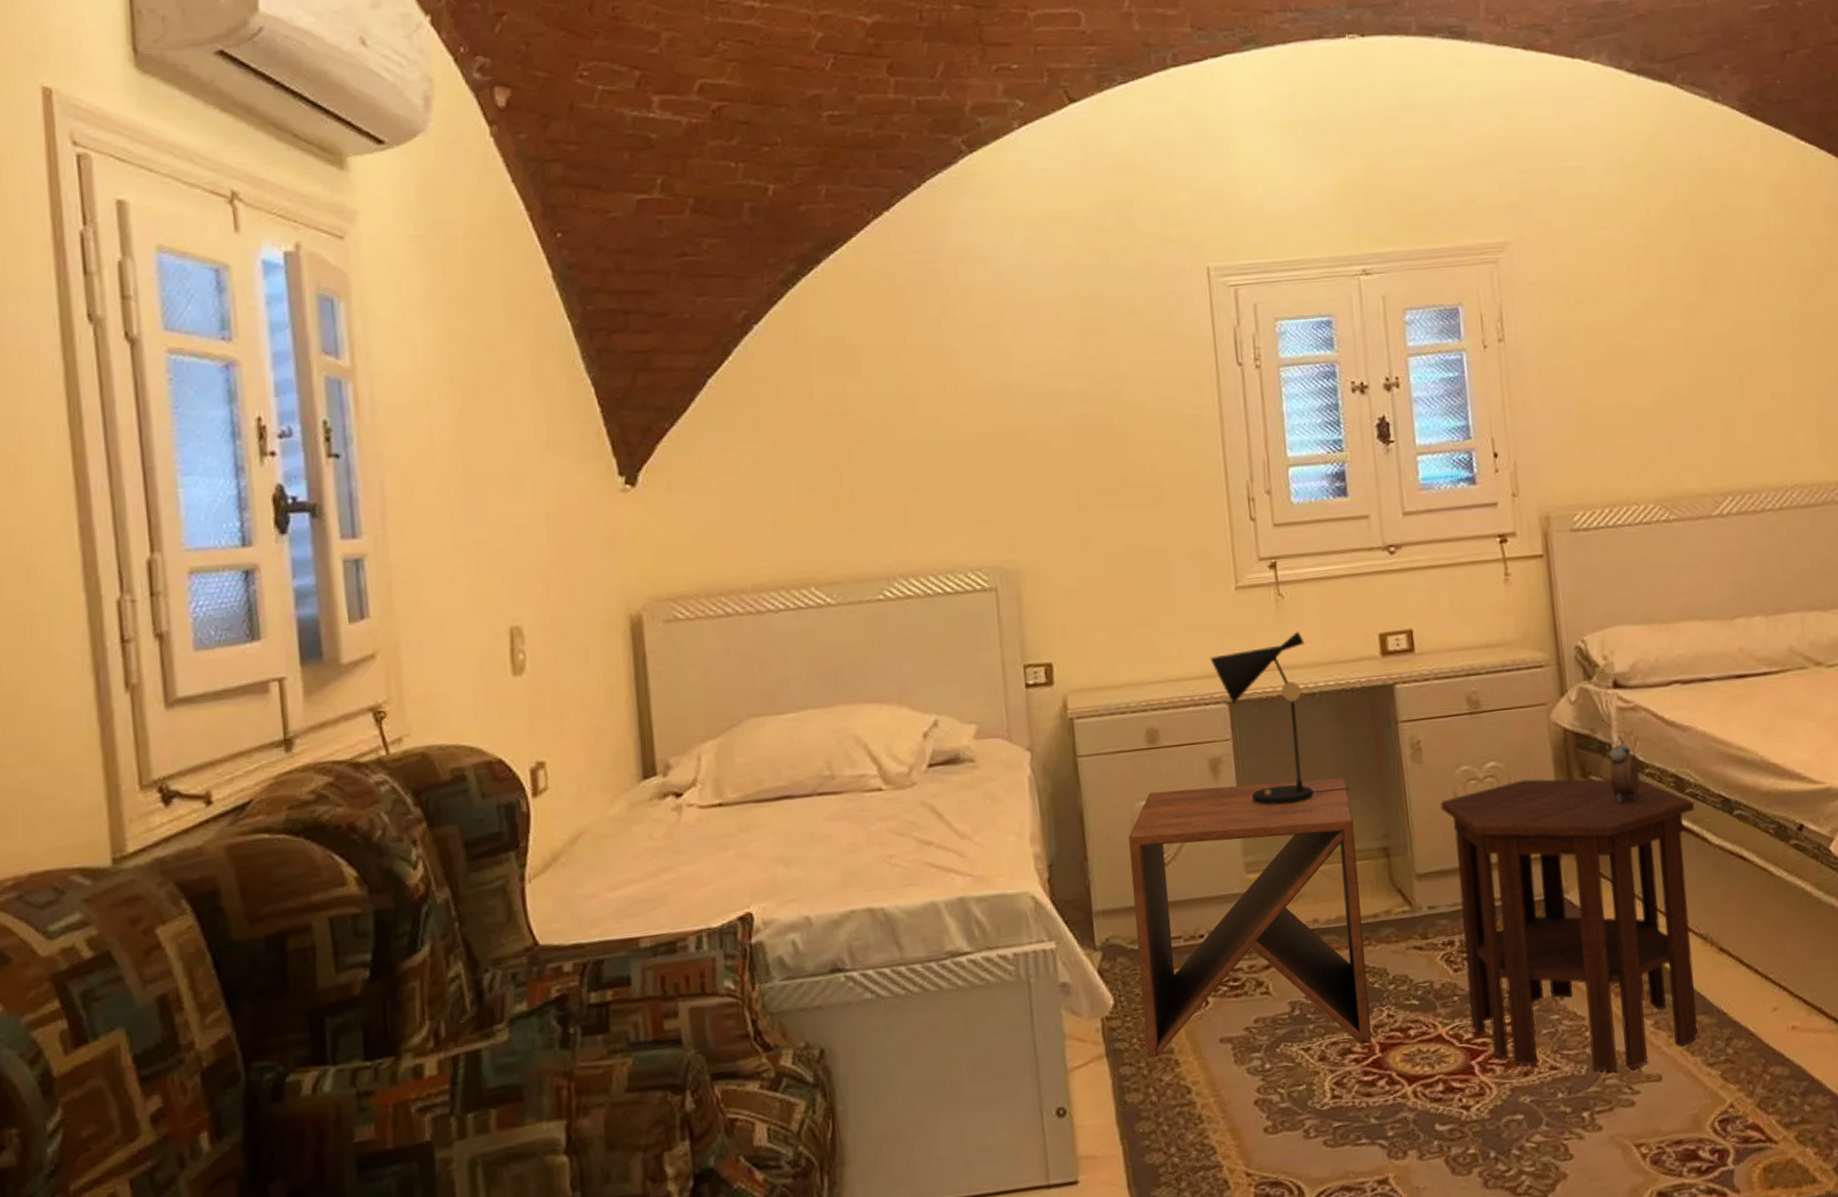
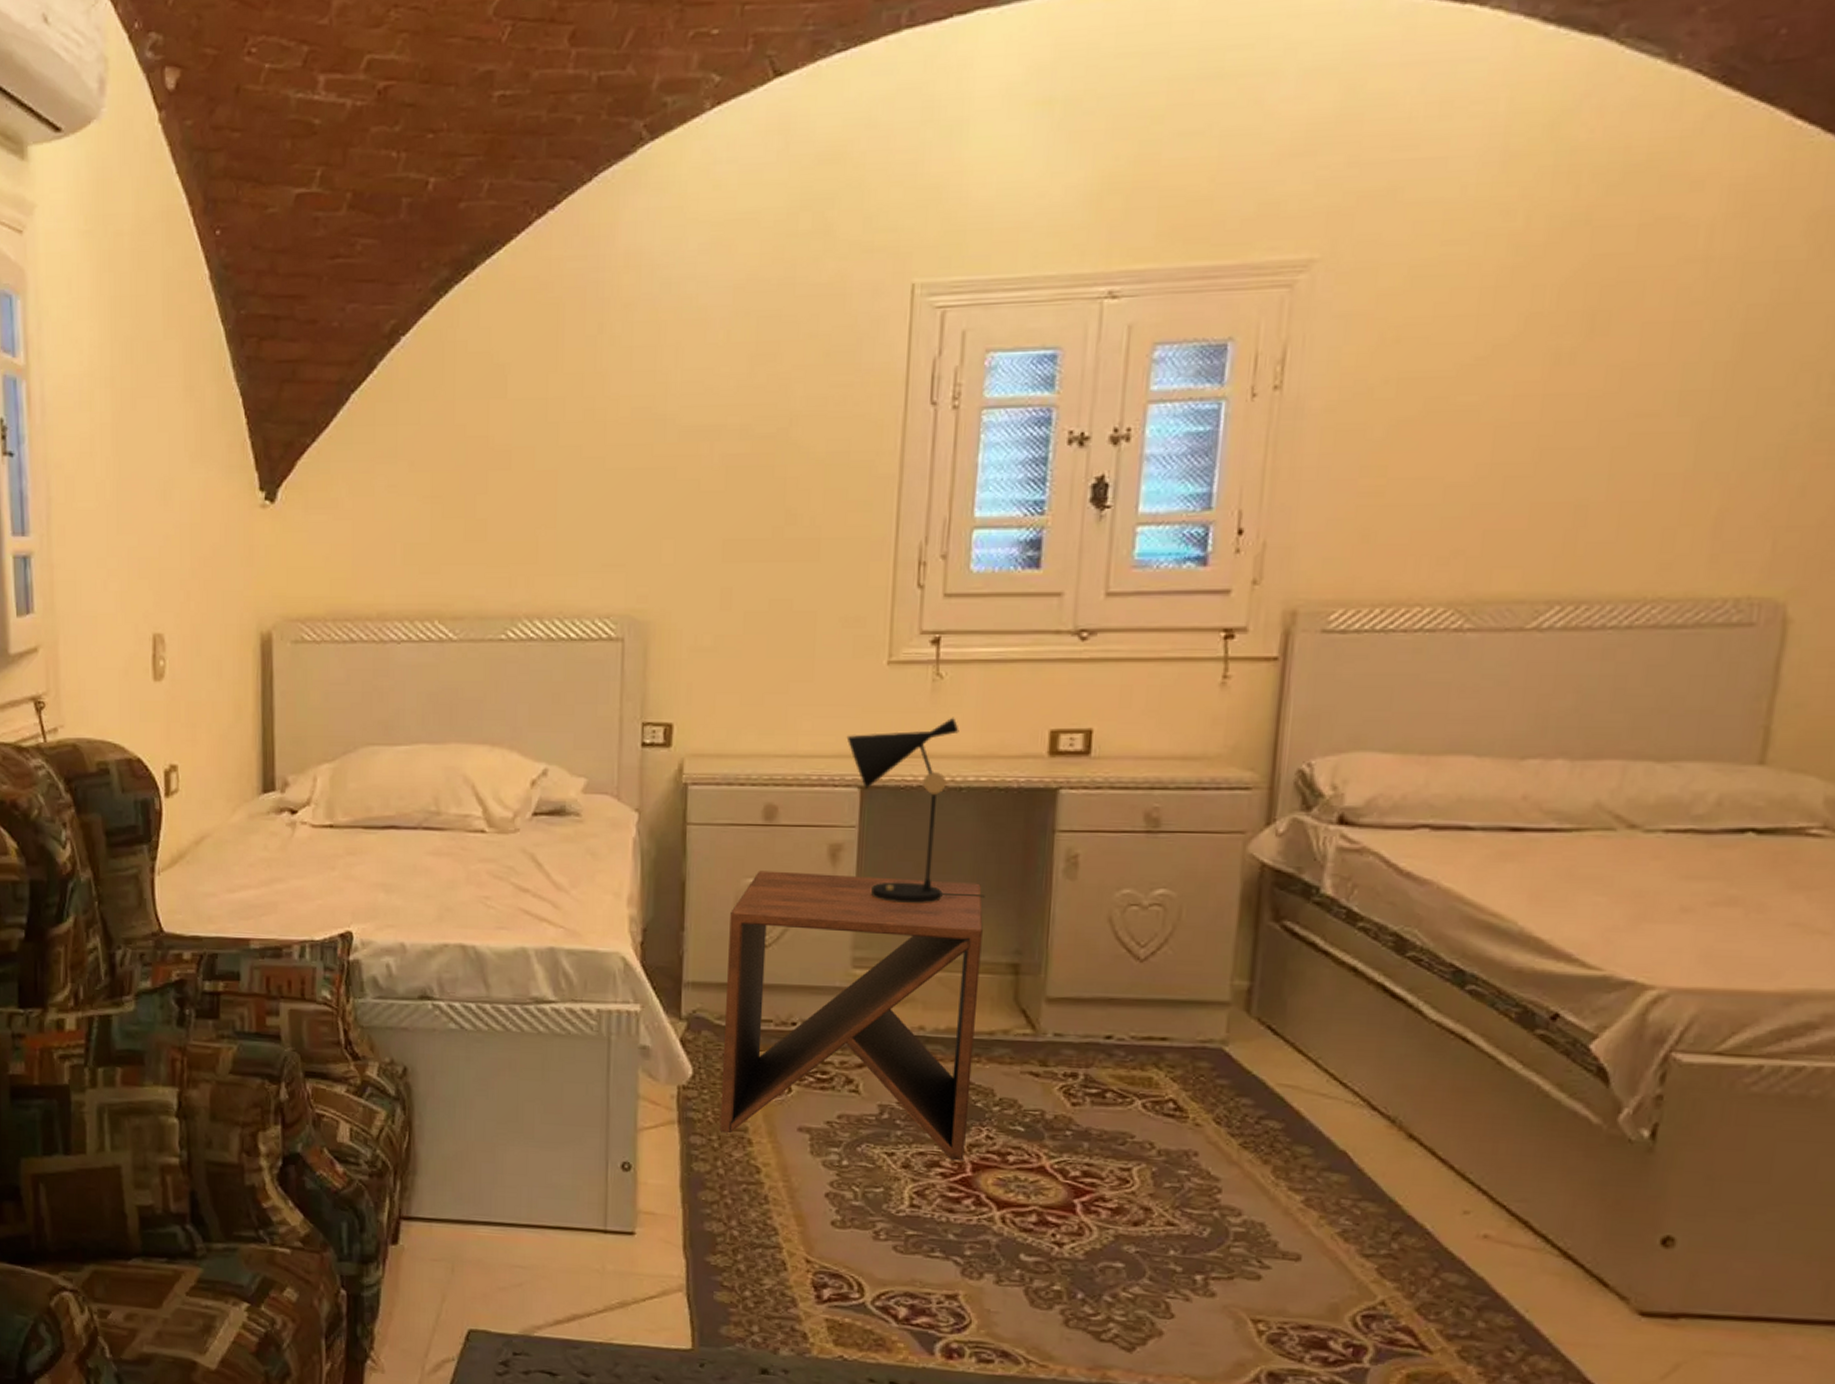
side table: present [1440,779,1698,1071] -> none [1081,913,1415,1242]
alarm clock: present [1609,736,1640,803] -> none [1309,880,1352,957]

